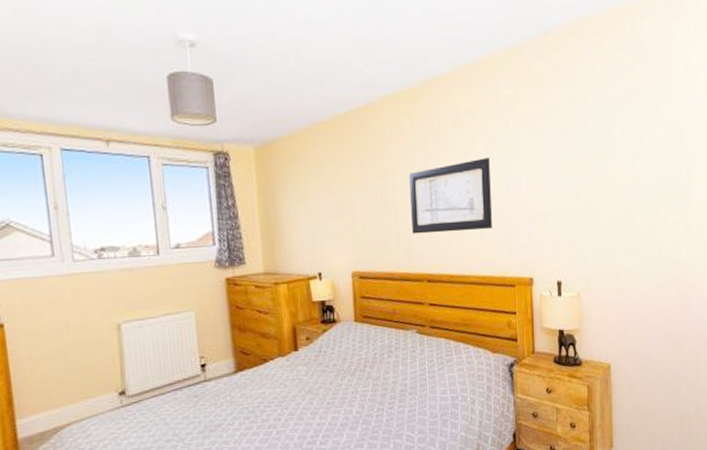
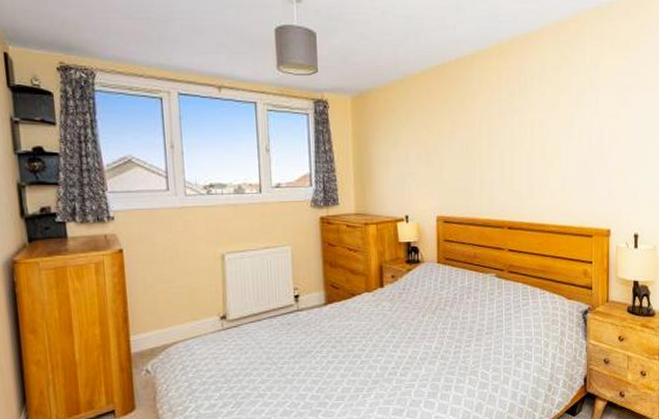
wall art: present [409,158,492,234] -> none [495,112,573,183]

